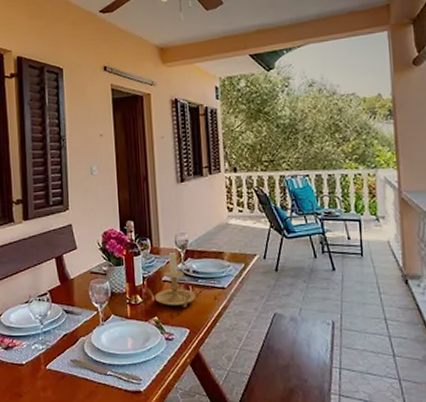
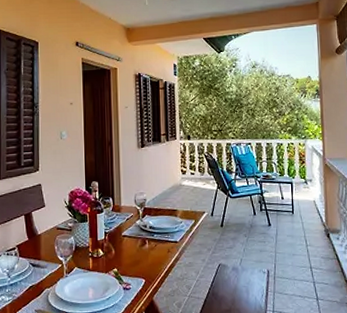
candle holder: present [154,251,196,307] -> none [114,209,152,260]

